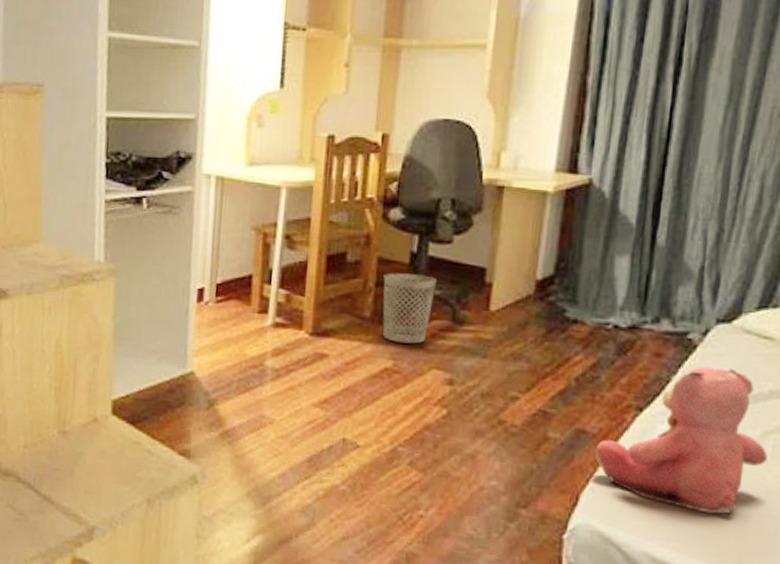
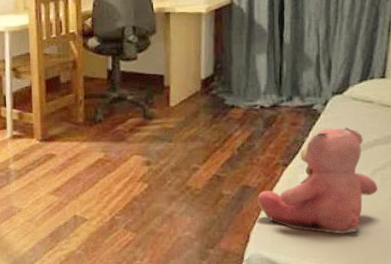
wastebasket: present [383,273,436,344] -> none [89,85,129,139]

